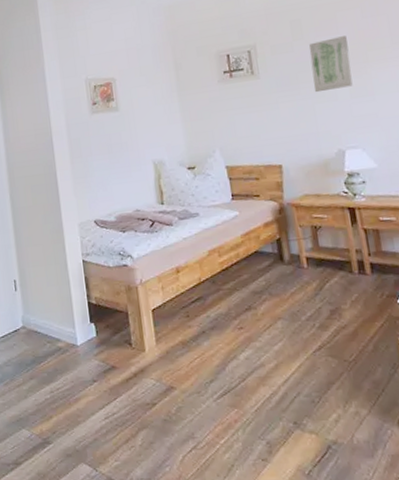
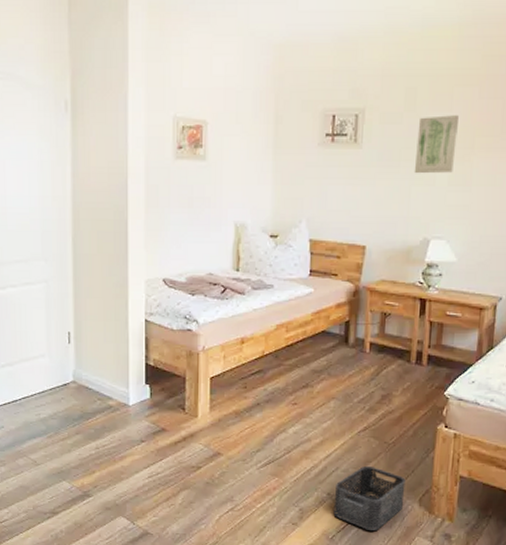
storage bin: none [301,387,381,462] -> present [333,465,406,530]

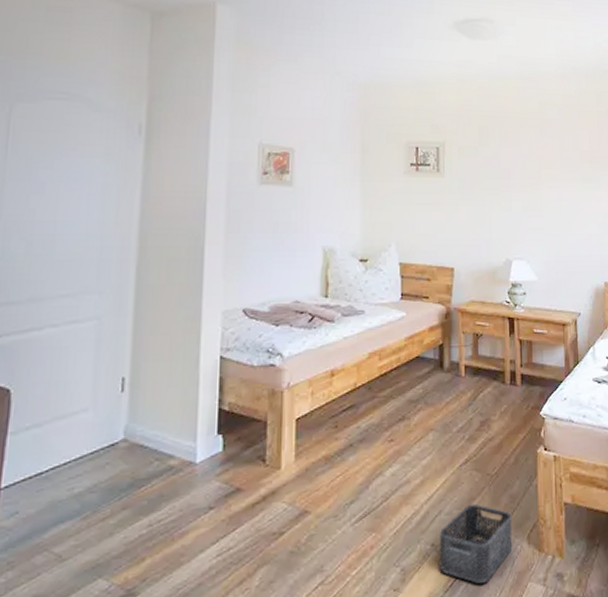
wall art: present [414,115,459,174] -> none [492,150,526,201]

